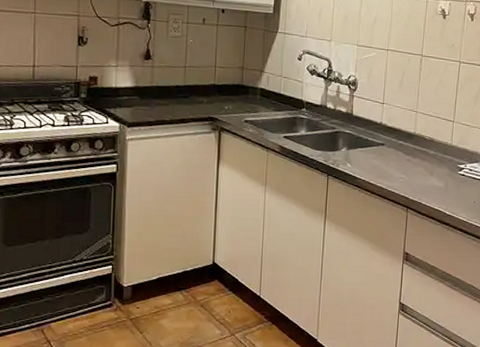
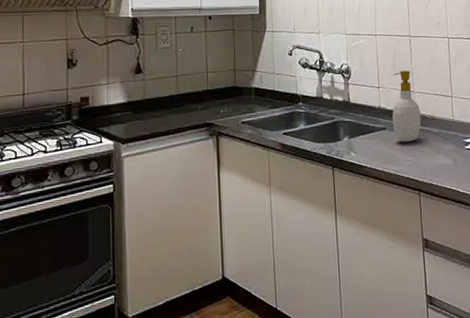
soap bottle: none [391,89,421,160] -> present [392,70,421,142]

